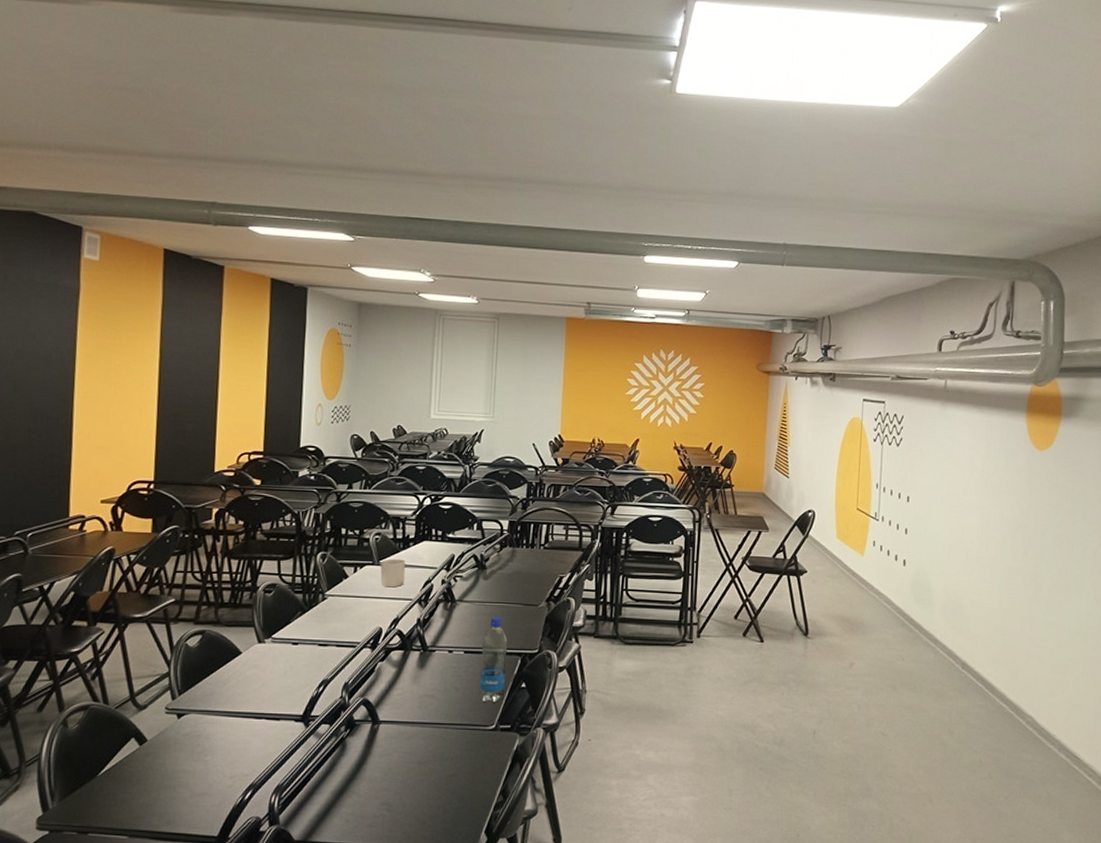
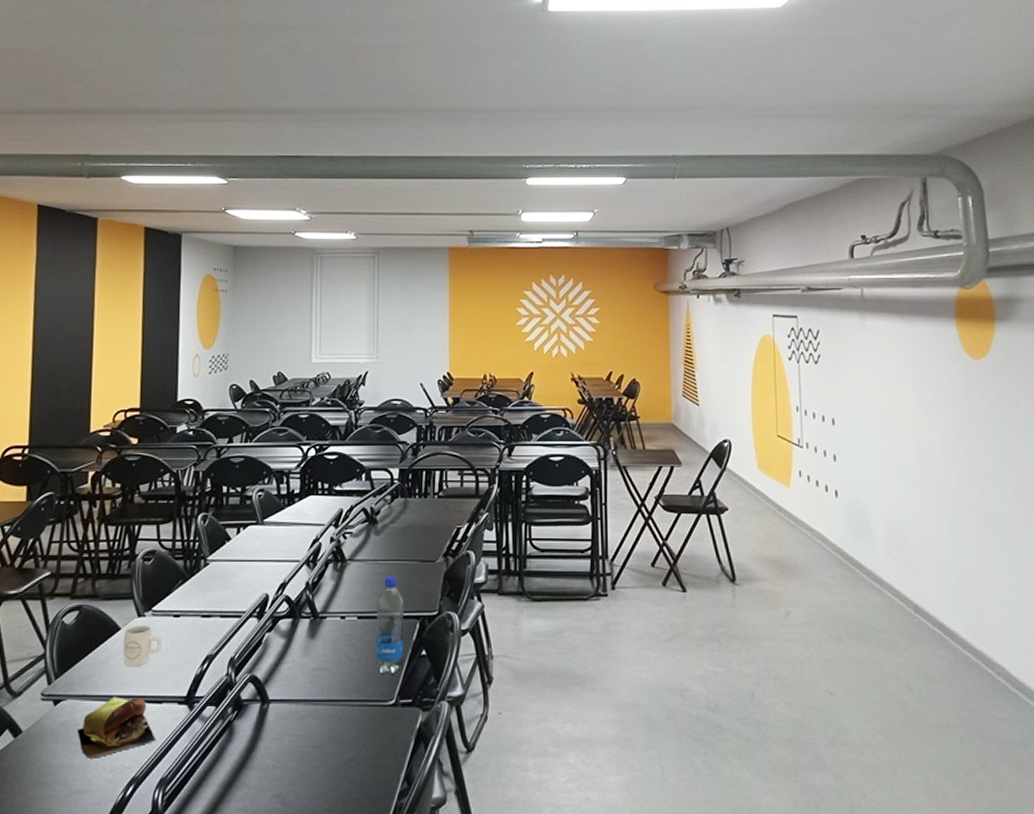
sandwich: none [199,713,274,766] -> present [77,696,157,758]
mug: none [243,650,280,688] -> present [122,625,162,667]
mug: present [380,558,406,588] -> none [265,516,291,549]

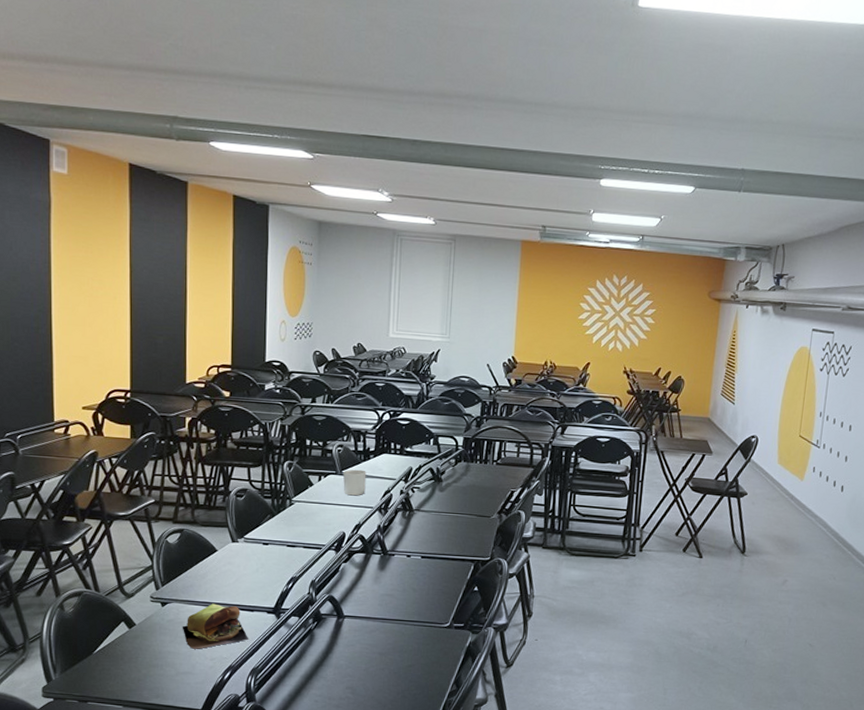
mug: present [122,625,162,667] -> none [219,549,253,582]
mug: none [265,516,291,549] -> present [343,469,367,496]
bottle: present [375,575,404,675] -> none [434,525,462,604]

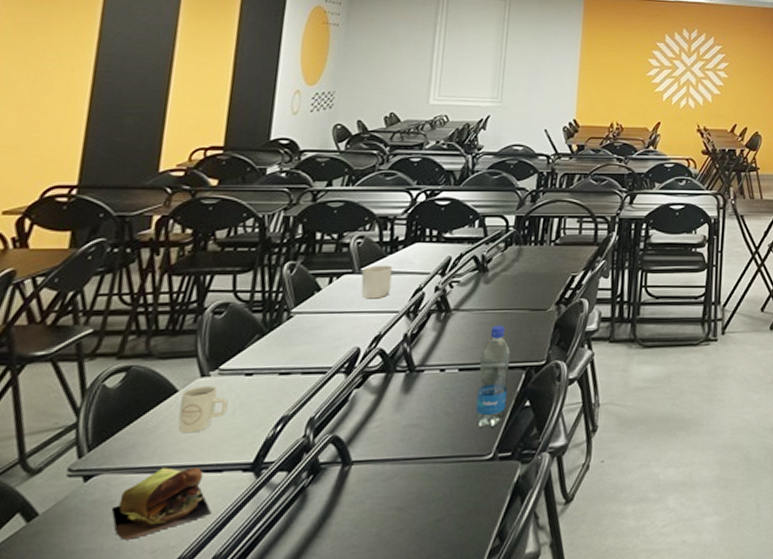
mug: none [219,549,253,582] -> present [177,386,228,434]
bottle: none [434,525,462,604] -> present [474,325,511,428]

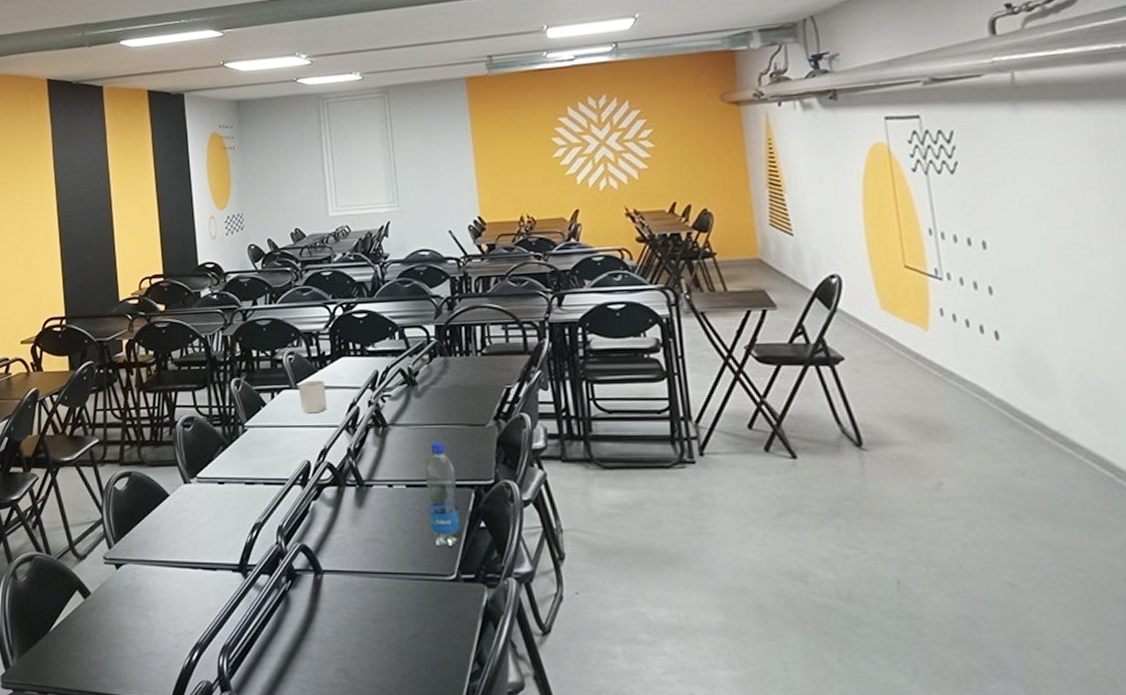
sandwich: present [111,467,213,540] -> none [140,562,215,622]
mug: present [177,386,228,434] -> none [173,492,210,534]

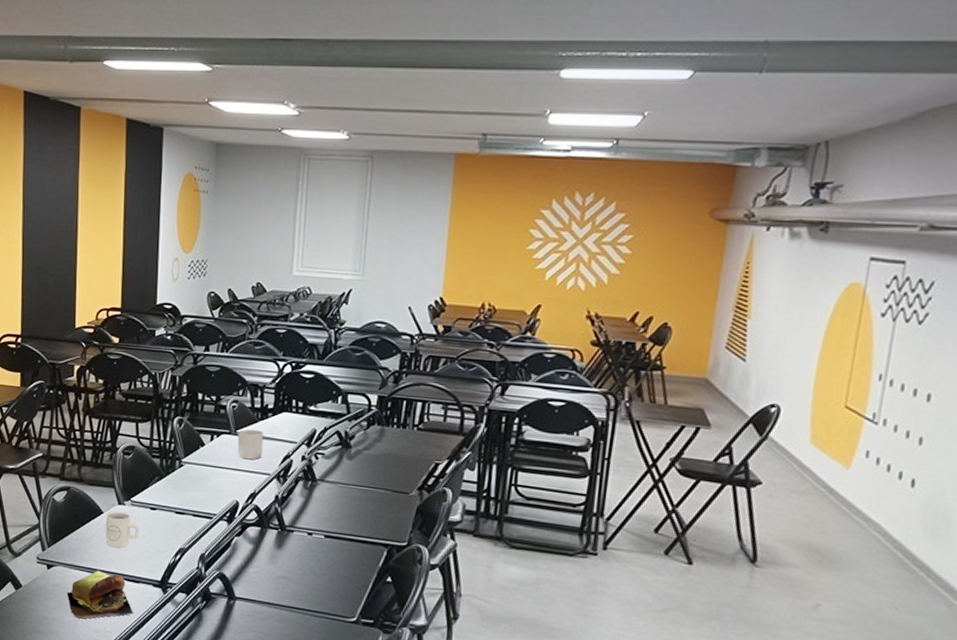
sandwich: none [140,562,215,622] -> present [66,570,134,619]
mug: none [173,492,210,534] -> present [105,511,139,548]
bottle: present [425,441,462,547] -> none [339,500,373,595]

